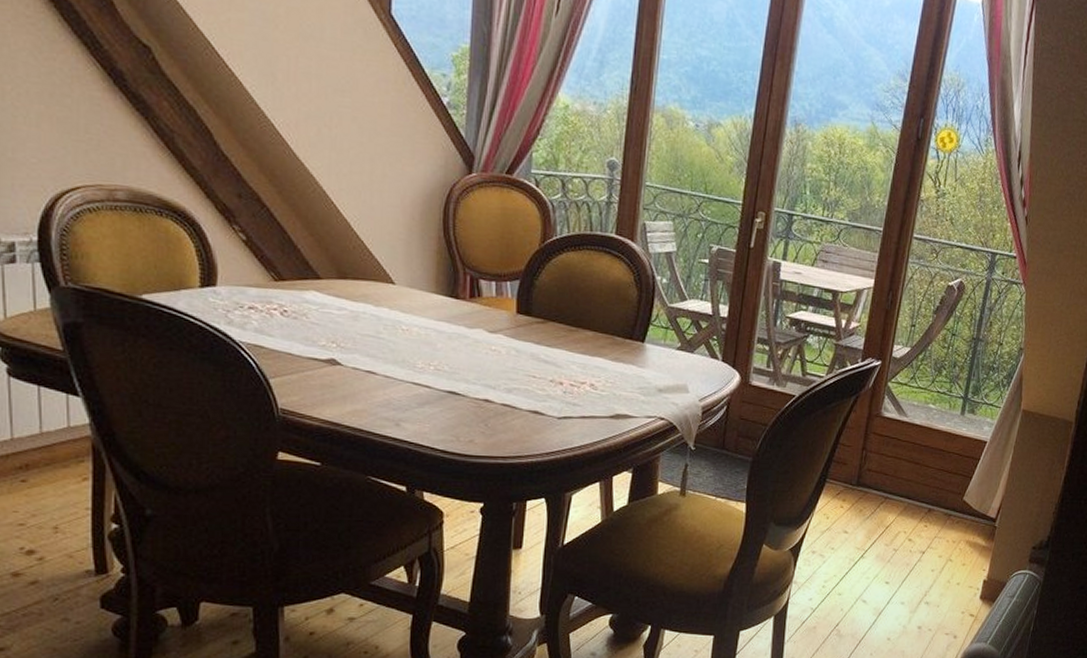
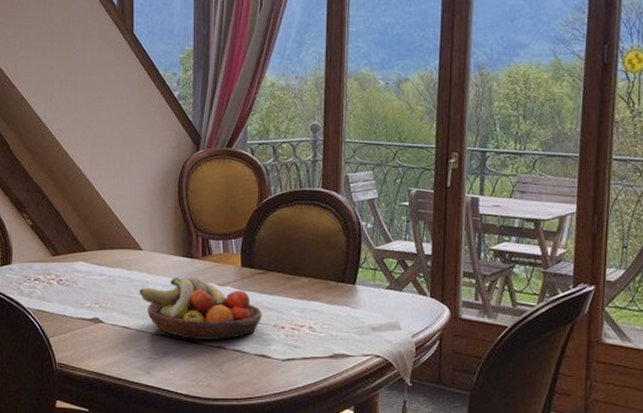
fruit bowl: none [389,319,538,393] -> present [139,277,262,340]

